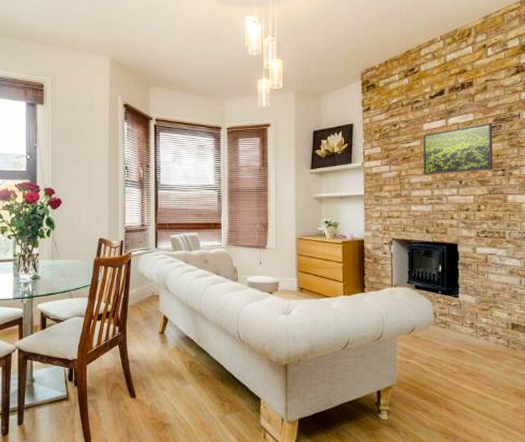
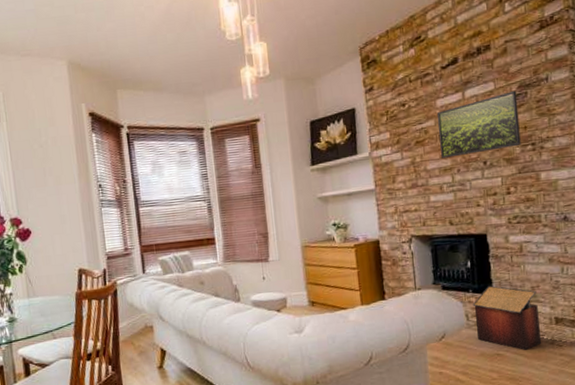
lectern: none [440,290,497,350] -> present [472,286,541,351]

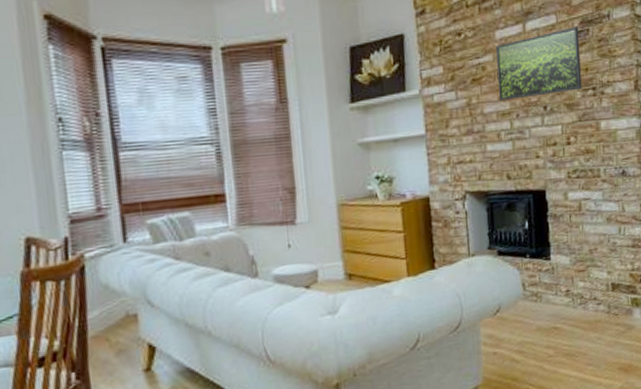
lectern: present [472,286,541,351] -> none [530,249,598,323]

